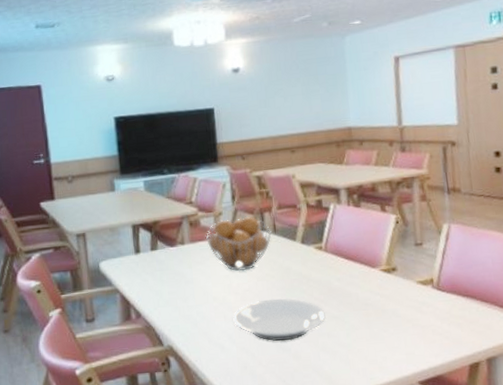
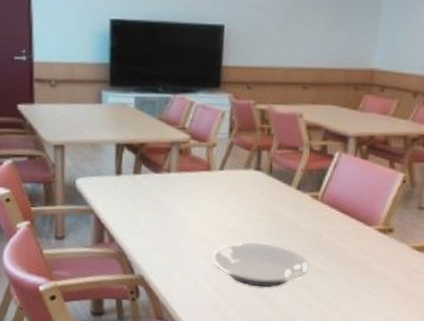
fruit basket: present [206,215,272,272] -> none [195,152,267,210]

